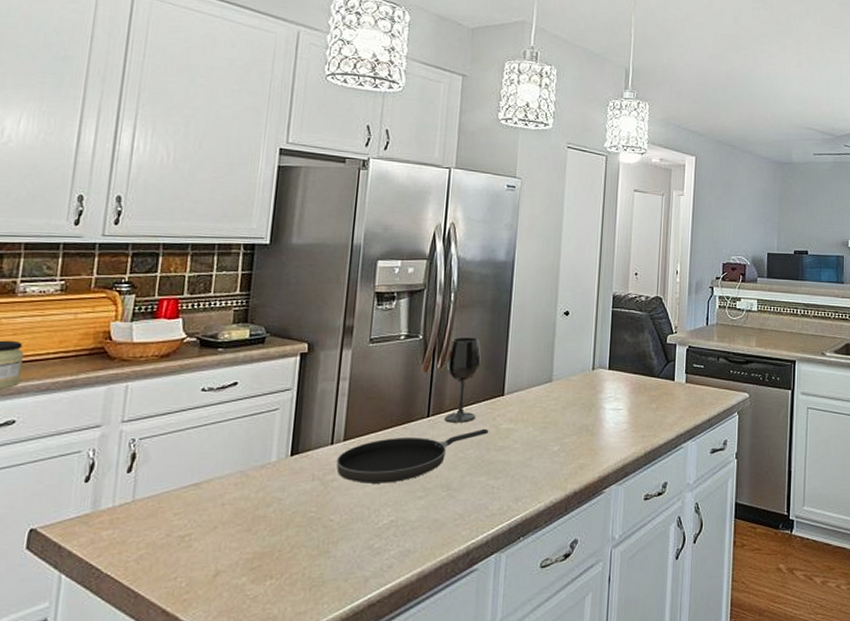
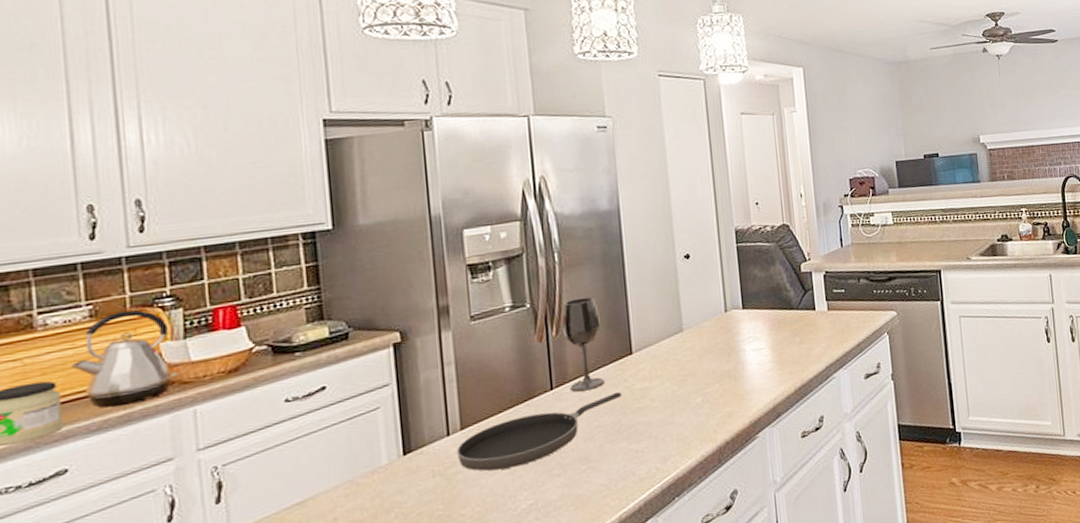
kettle: none [37,289,121,372] -> present [72,310,178,408]

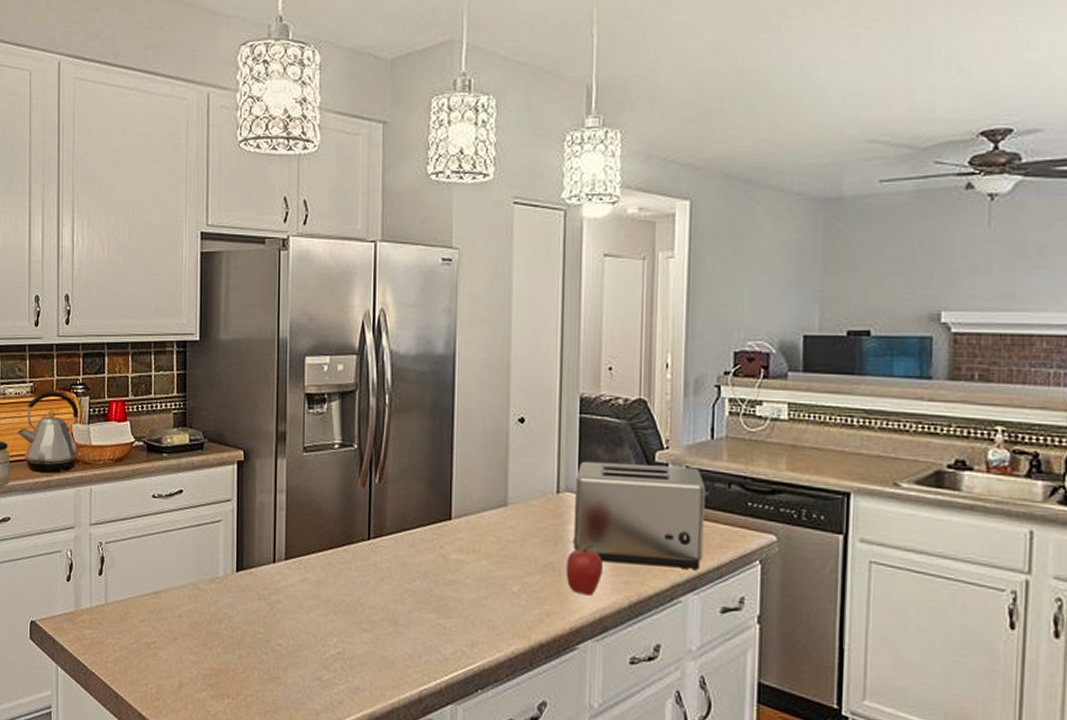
frying pan: present [456,391,622,471] -> none [279,557,436,611]
wine glass: present [562,297,605,392] -> none [385,447,423,549]
toaster: none [739,271,847,361] -> present [573,461,710,569]
fruit: none [739,348,772,392] -> present [565,545,604,596]

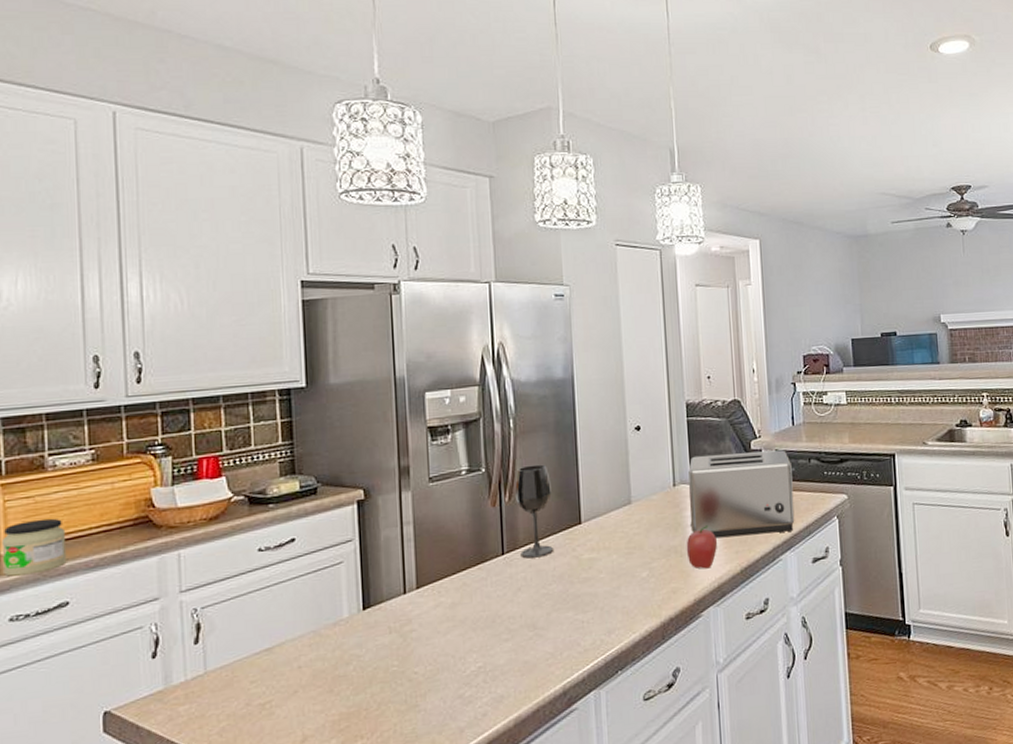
kettle: present [18,391,82,473] -> none [76,455,165,546]
wine glass: none [385,447,423,549] -> present [514,464,554,559]

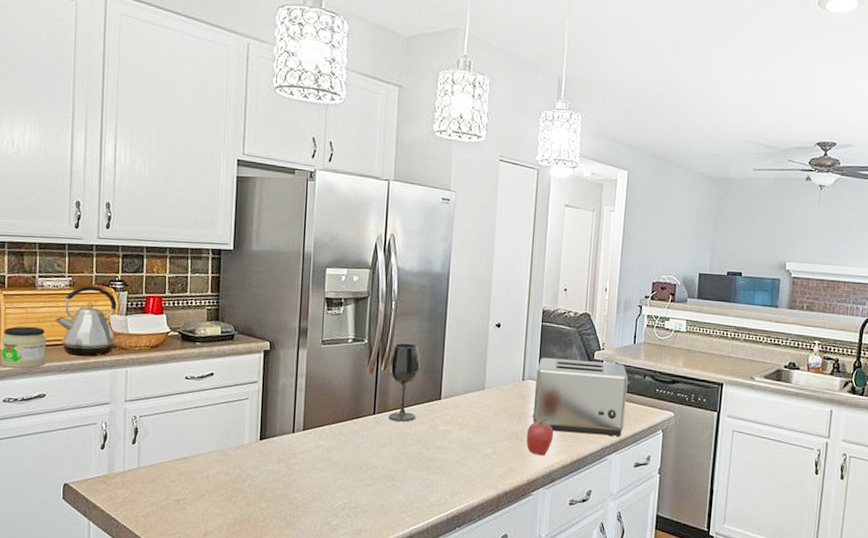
kettle: none [76,455,165,546] -> present [55,285,119,357]

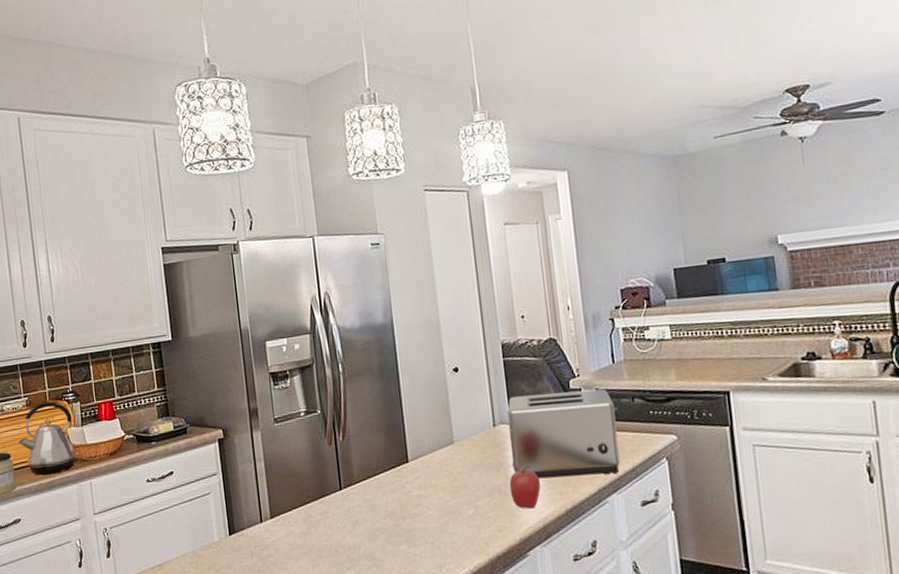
wine glass: present [388,343,420,422] -> none [347,406,386,494]

